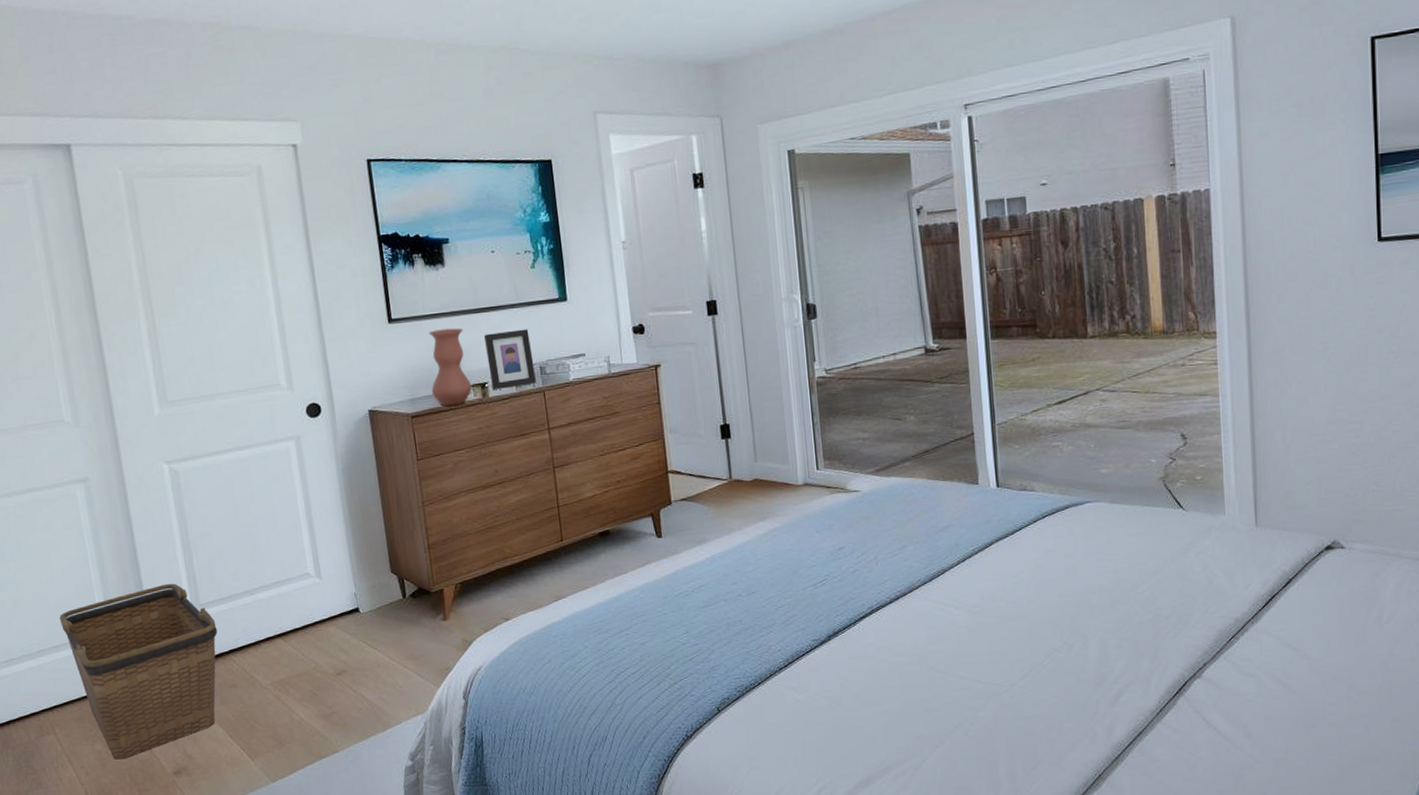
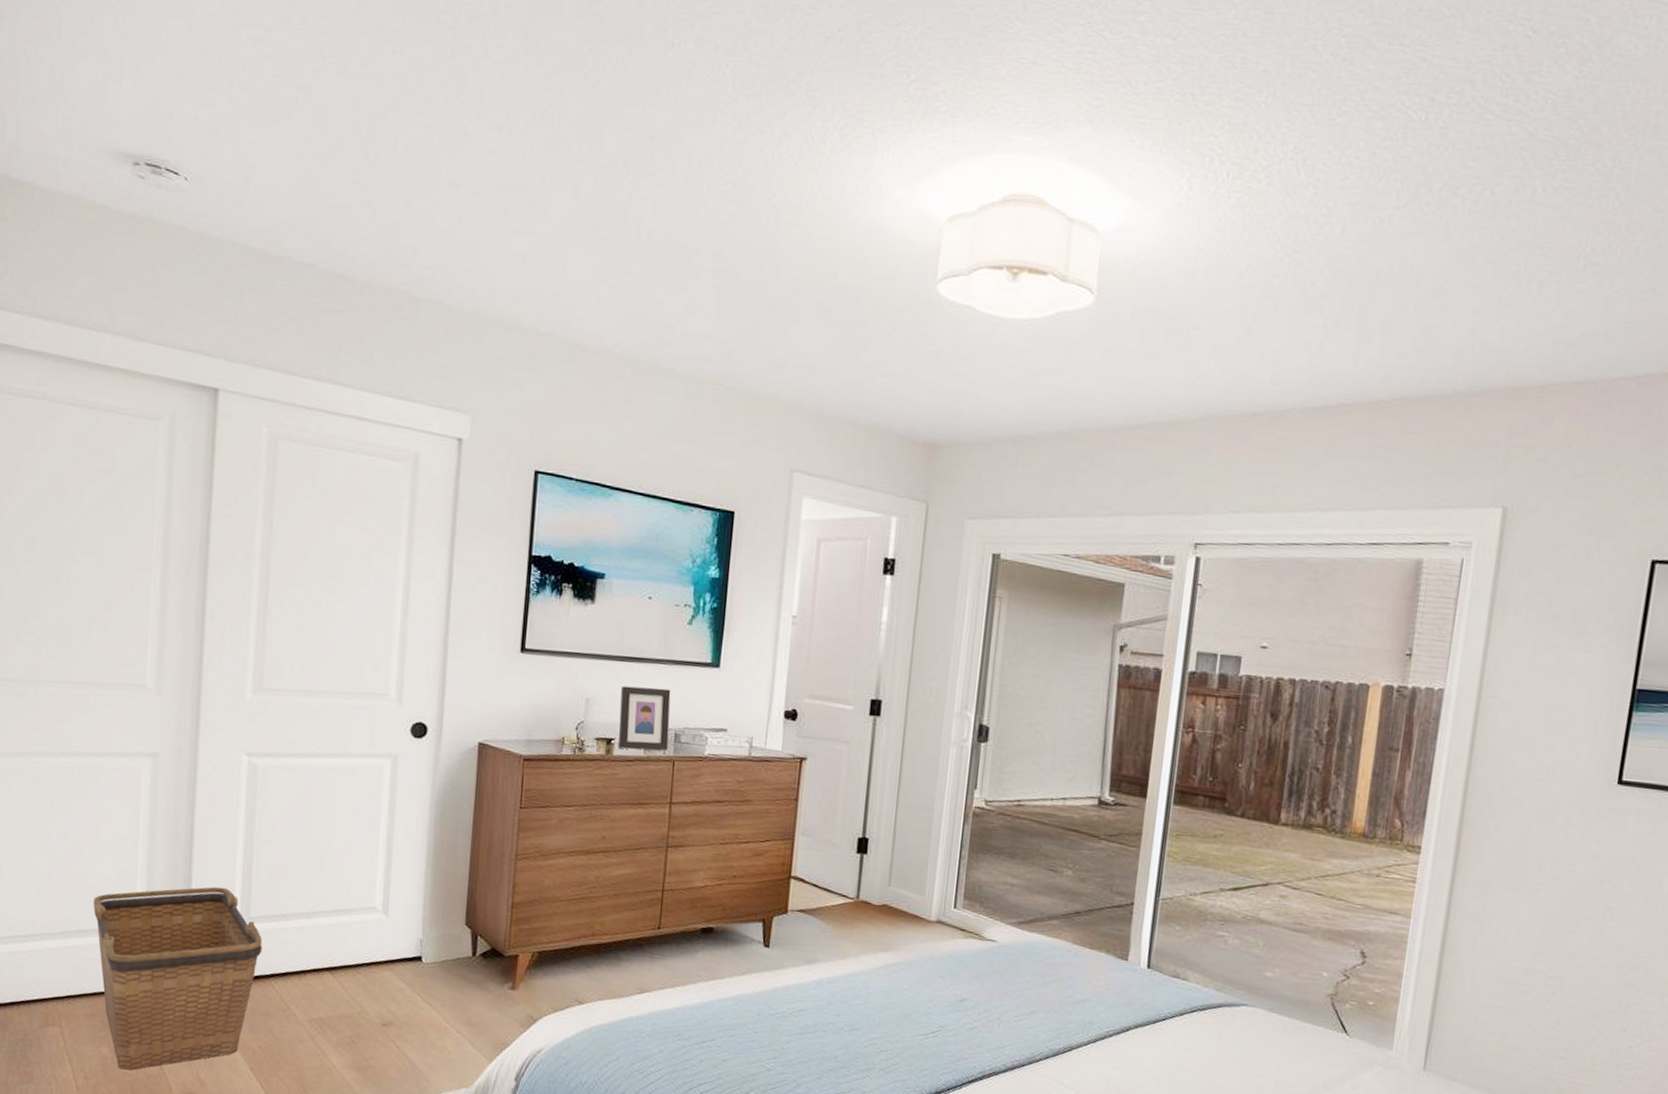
vase: present [428,328,472,408] -> none [551,670,601,759]

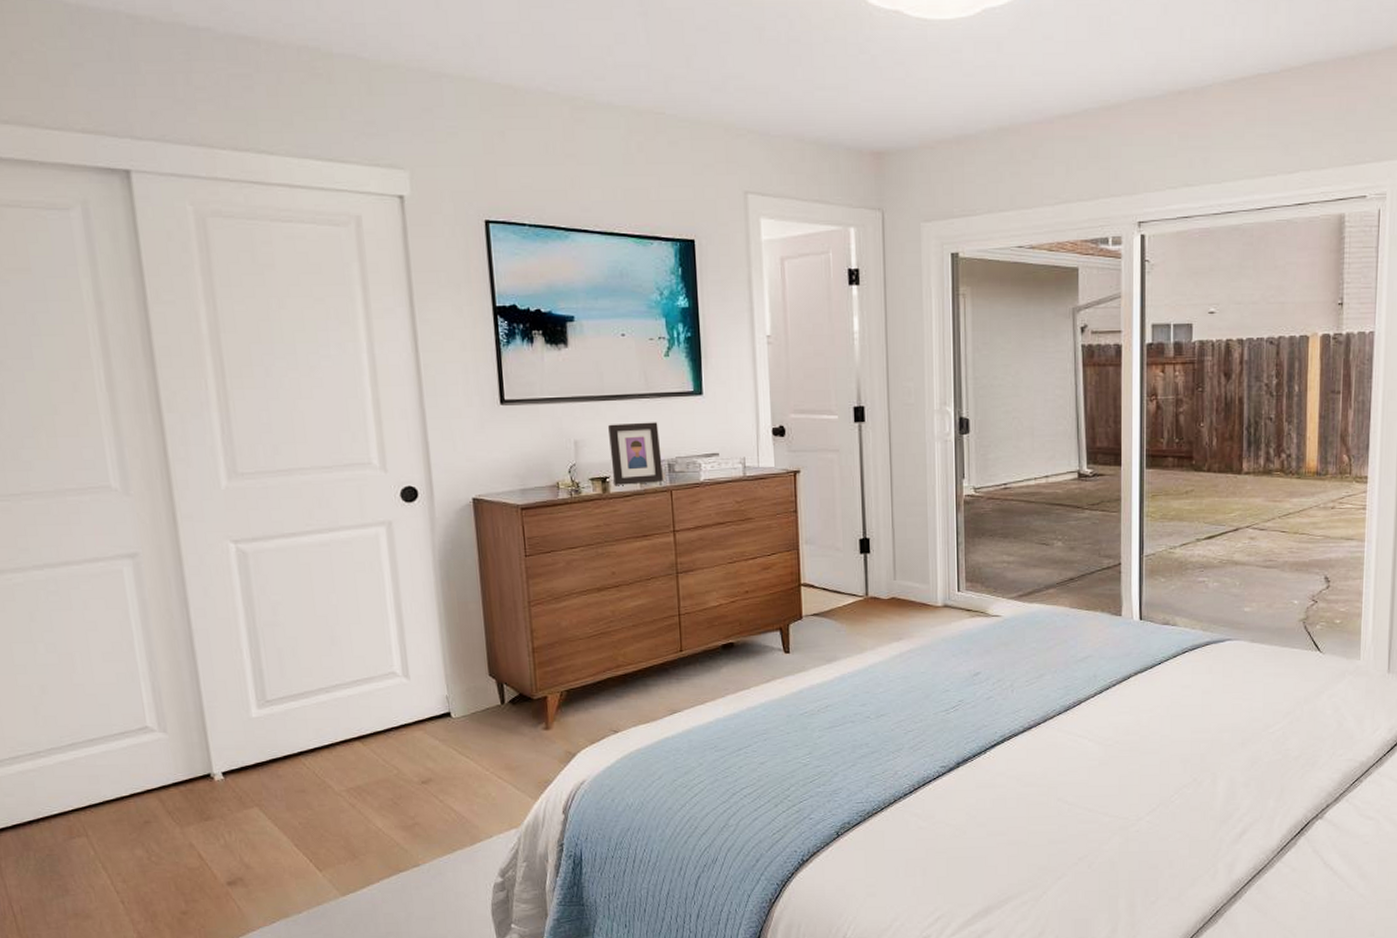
bicycle basket: present [93,886,262,1071] -> none [97,676,286,867]

